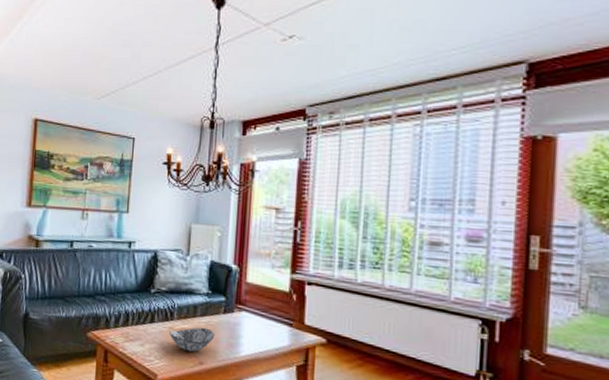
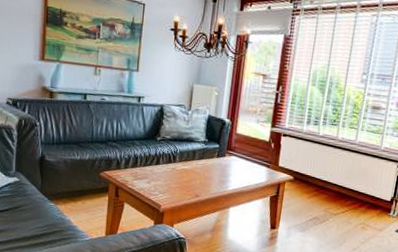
decorative bowl: present [169,327,215,352] -> none [172,168,210,187]

